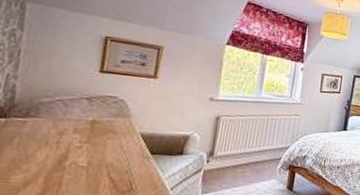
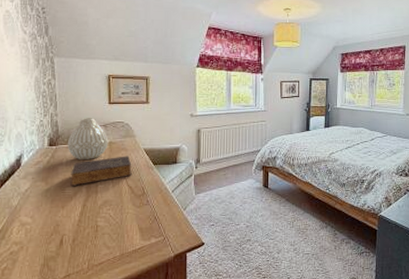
book: none [19,139,121,176] -> present [70,156,132,187]
vase: none [24,85,91,141] -> present [67,118,109,161]

